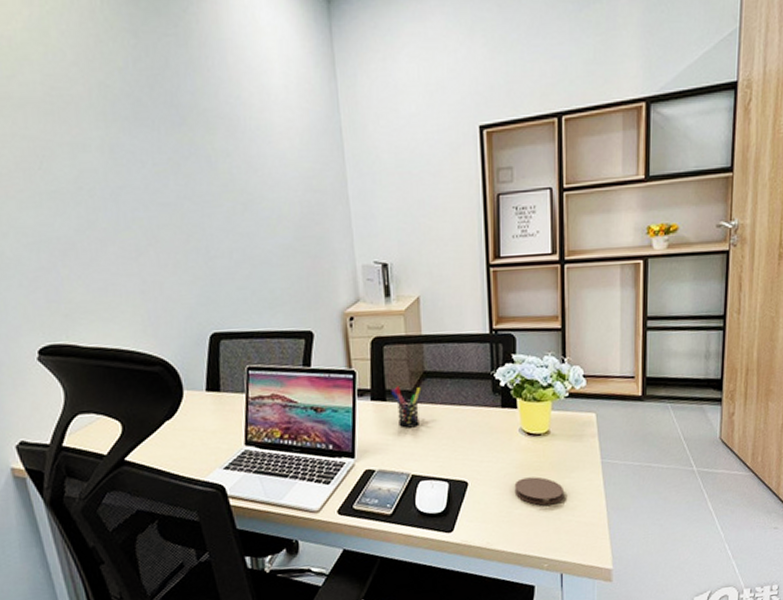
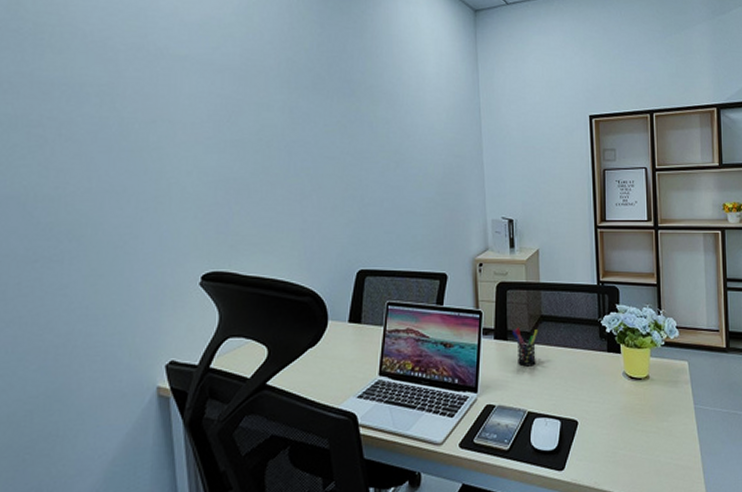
coaster: present [514,476,565,506] -> none [619,419,663,447]

